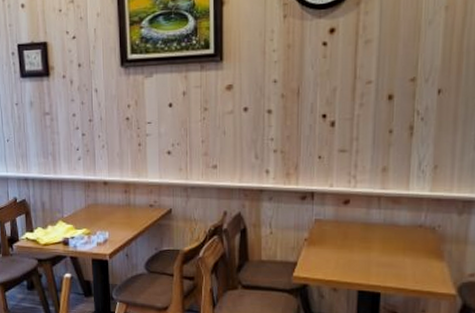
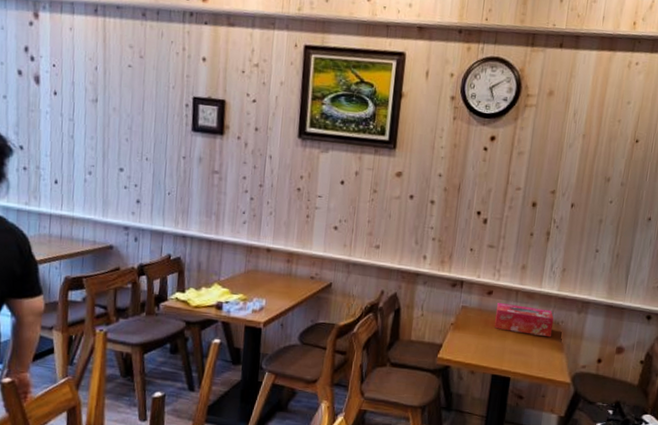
tissue box: none [355,212,429,245] -> present [494,303,554,338]

